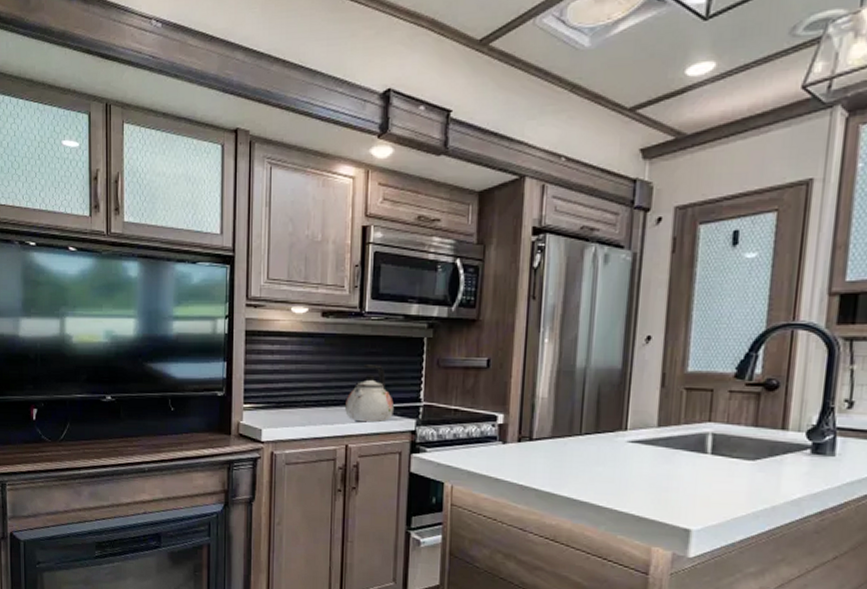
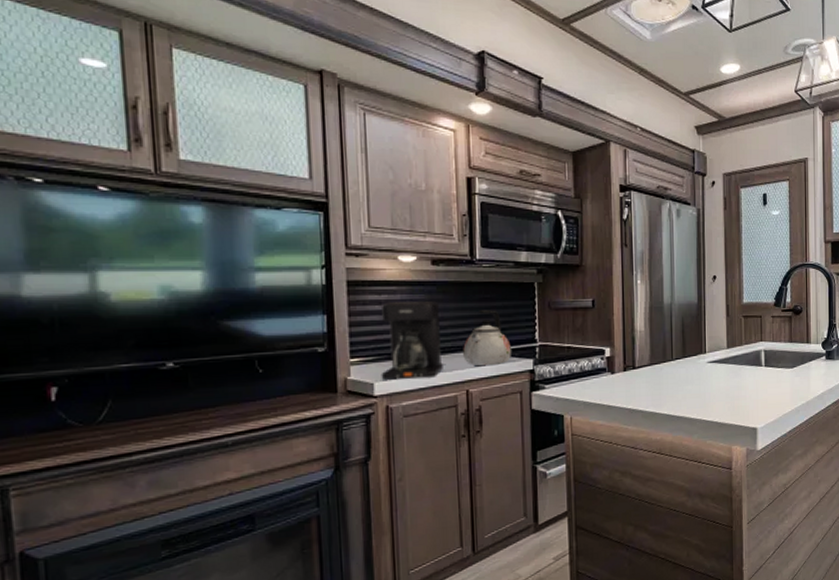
coffee maker: none [268,353,325,430] -> present [381,301,443,381]

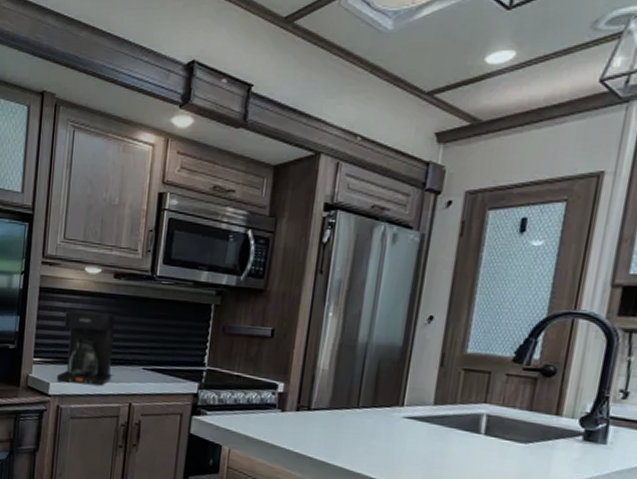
kettle: present [463,310,512,367] -> none [131,327,179,384]

